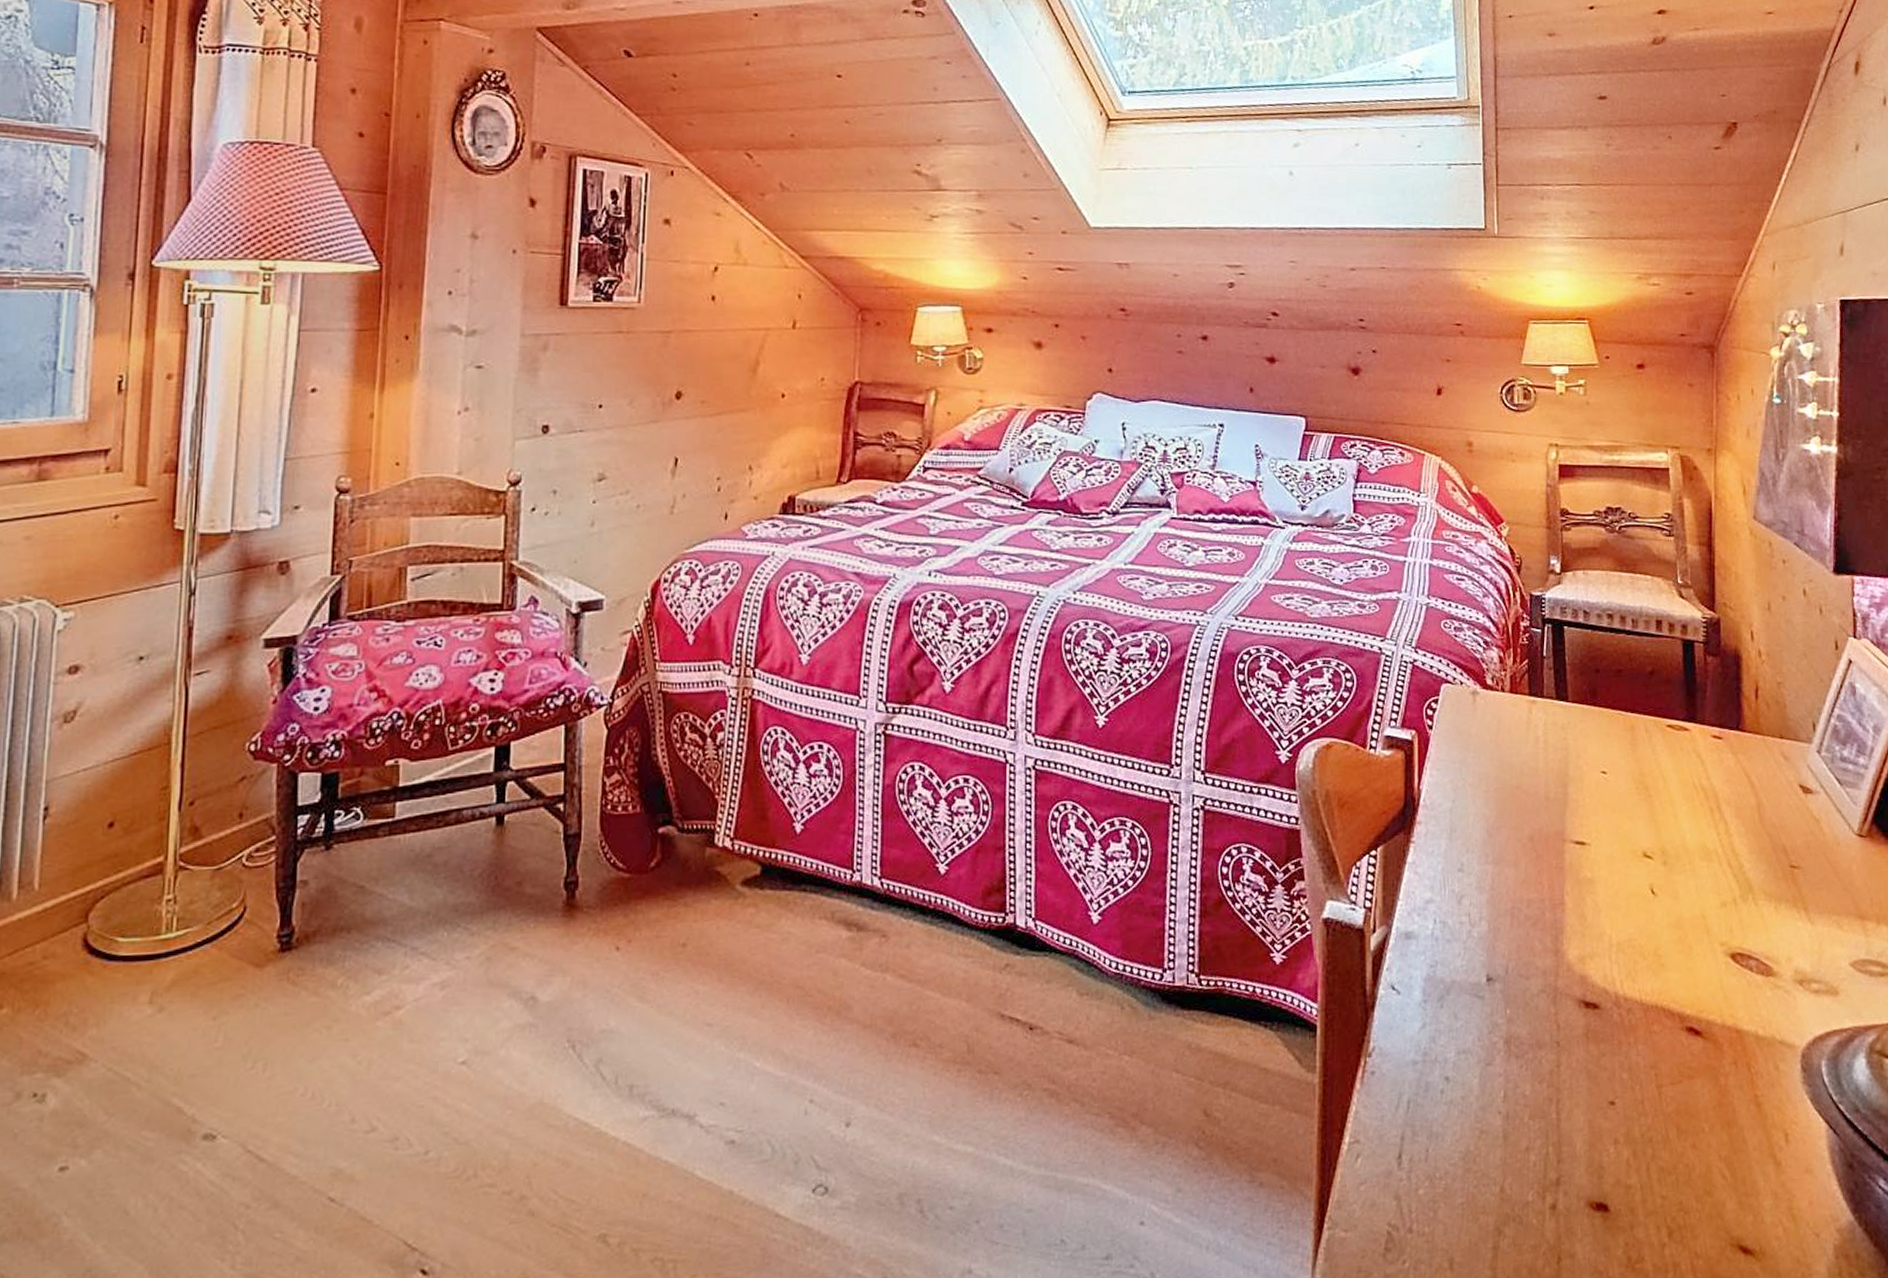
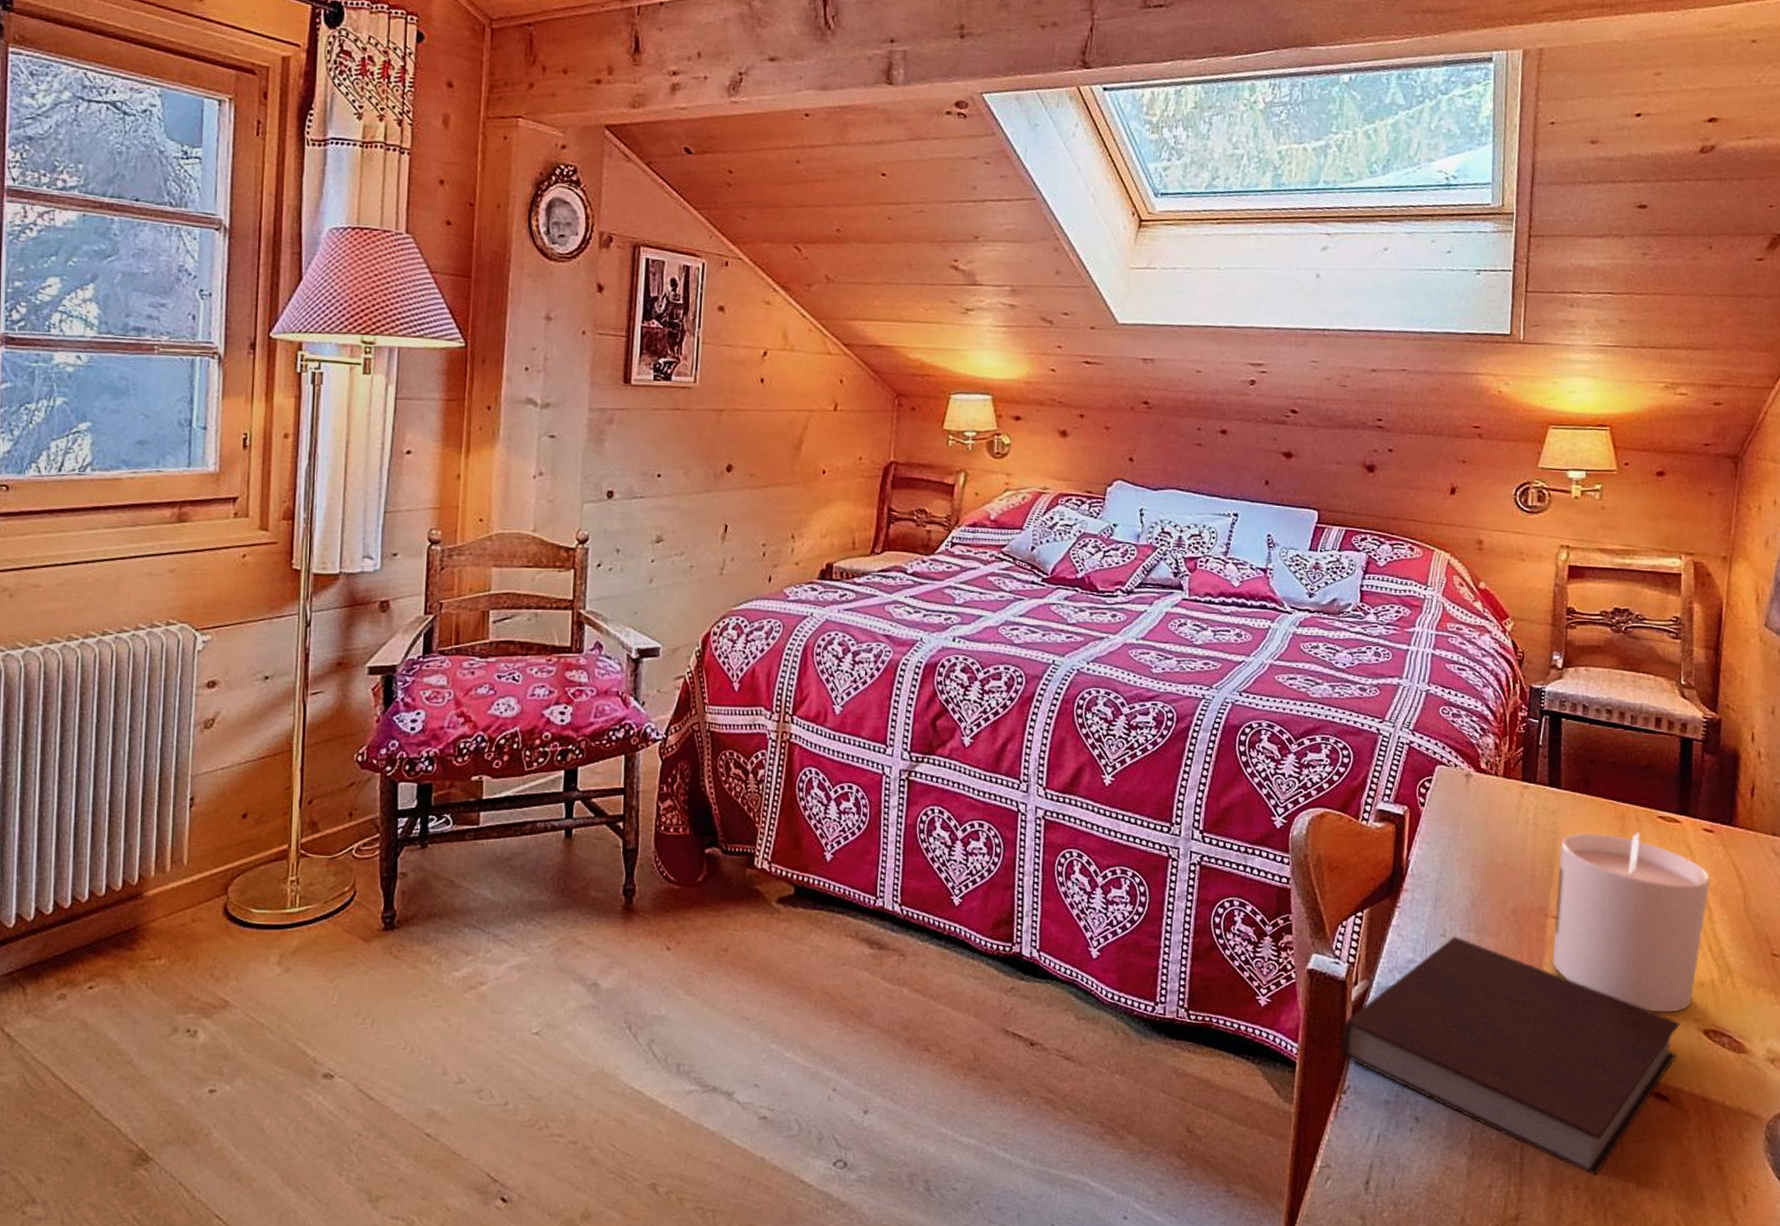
notebook: none [1361,870,1707,1127] -> present [1340,937,1681,1177]
candle: none [1572,744,1724,938] -> present [1552,832,1711,1013]

